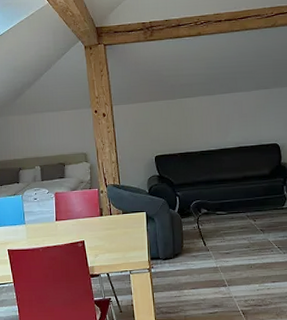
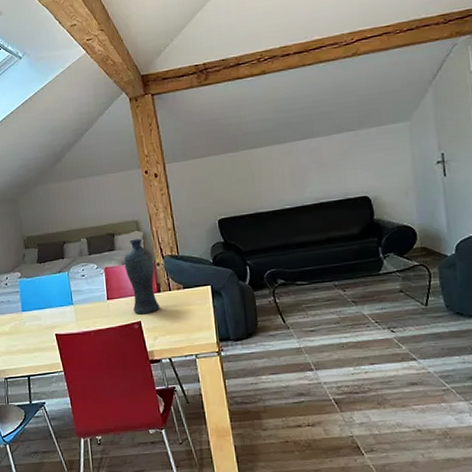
vase: none [72,169,101,234] -> present [124,238,160,314]

